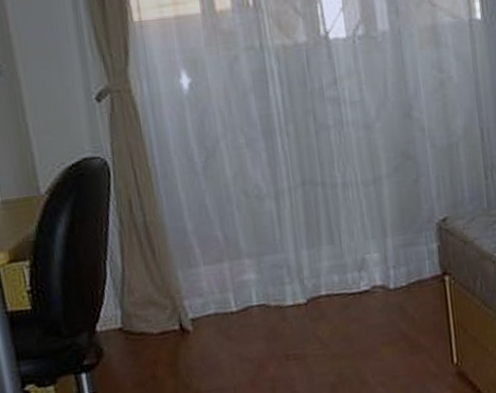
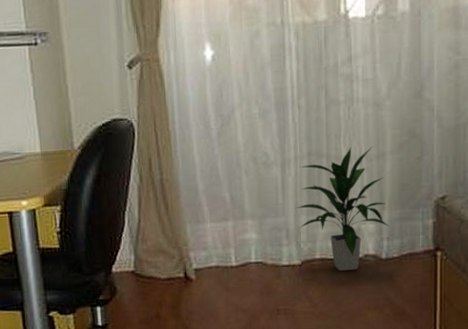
indoor plant: none [294,171,395,306] -> present [296,147,390,271]

